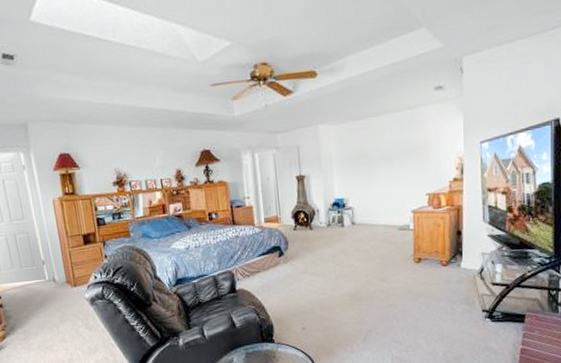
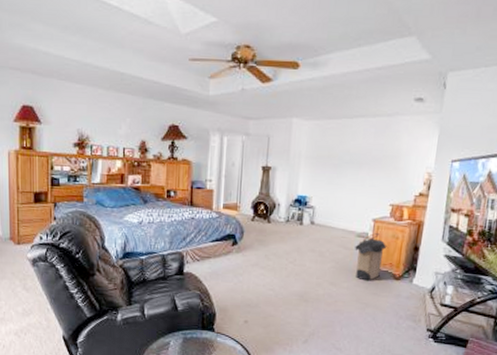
laundry hamper: none [398,222,432,272] -> present [355,232,389,281]

